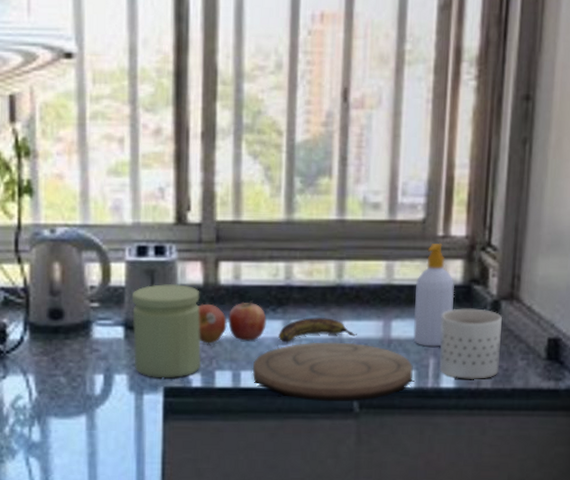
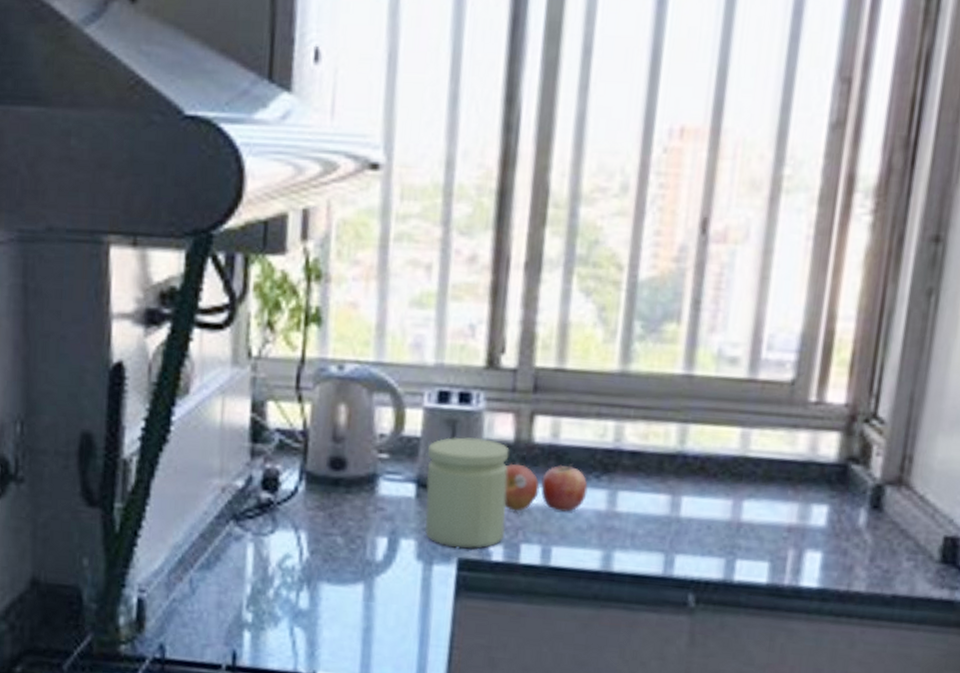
cutting board: present [252,342,413,402] -> none [565,518,767,595]
banana: present [279,317,357,342] -> none [601,489,699,517]
soap bottle: present [413,243,455,347] -> none [769,410,827,536]
mug: present [438,308,502,380] -> none [800,491,886,581]

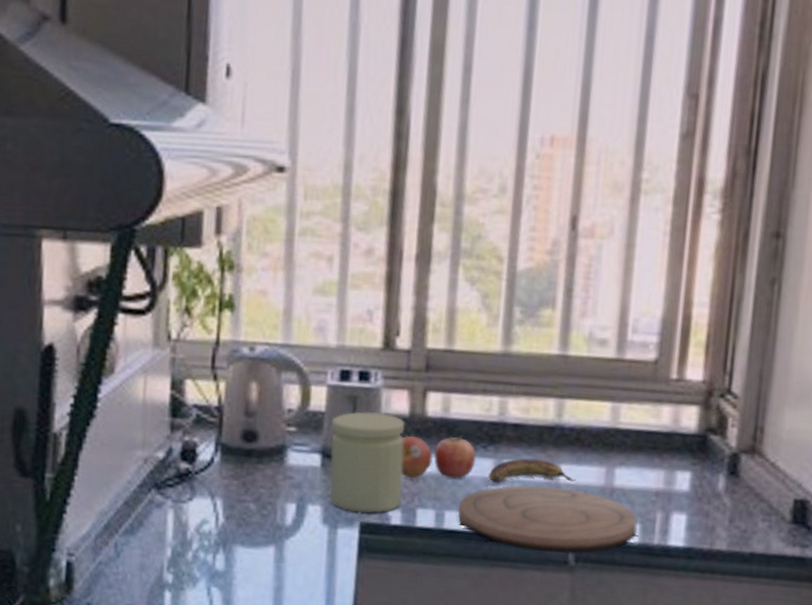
cutting board: none [565,518,767,595] -> present [457,485,638,554]
banana: none [601,489,699,517] -> present [488,458,576,484]

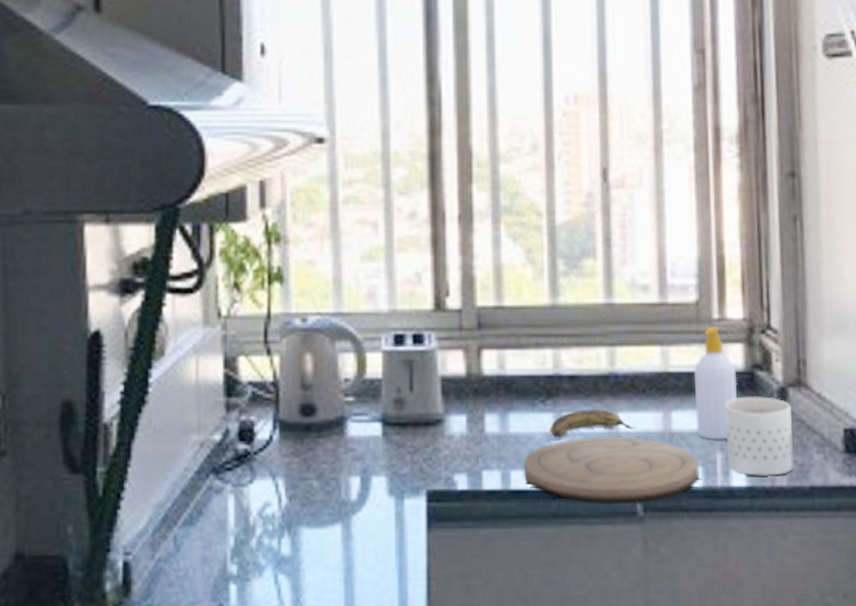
jar: present [329,411,405,513] -> none [389,374,467,480]
fruit: present [401,435,433,479] -> none [462,396,493,440]
apple: present [433,435,476,479] -> none [493,392,536,436]
soap bottle: none [639,386,689,500] -> present [694,326,738,440]
mug: none [667,459,741,540] -> present [724,396,795,477]

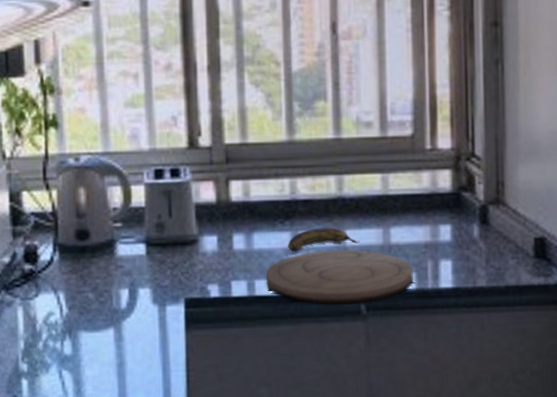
soap bottle: present [694,326,738,440] -> none [410,155,446,250]
mug: present [724,396,795,477] -> none [435,213,493,280]

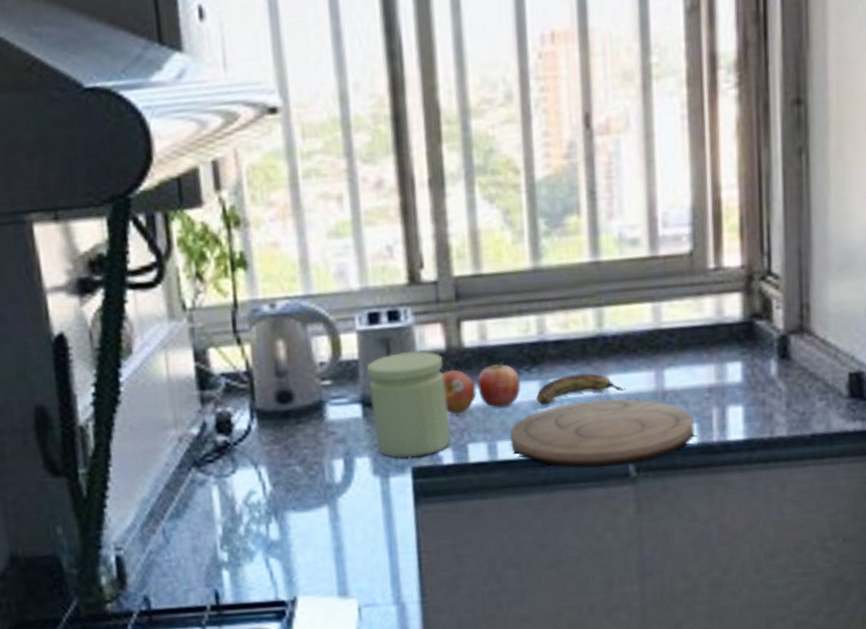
jar: none [151,202,219,291] -> present [366,350,452,458]
fruit: none [213,219,240,256] -> present [442,369,477,415]
apple: none [240,215,276,252] -> present [476,362,521,408]

